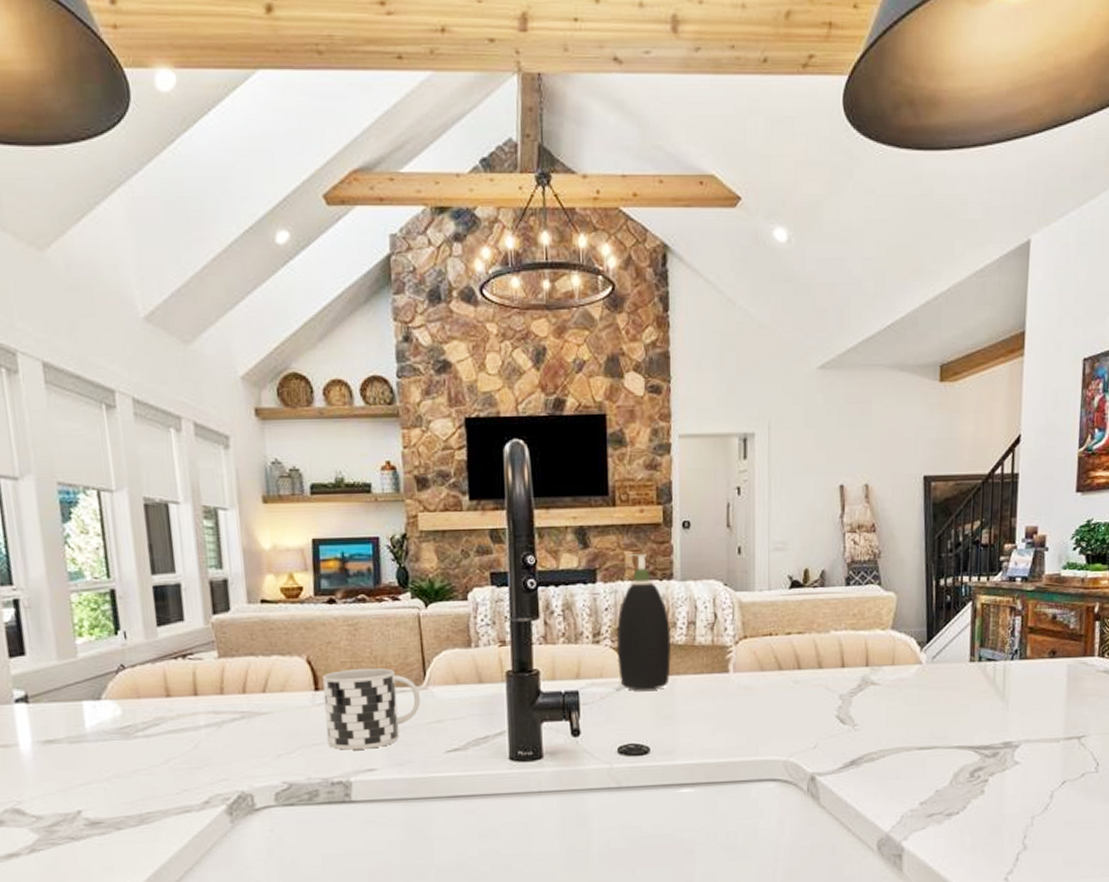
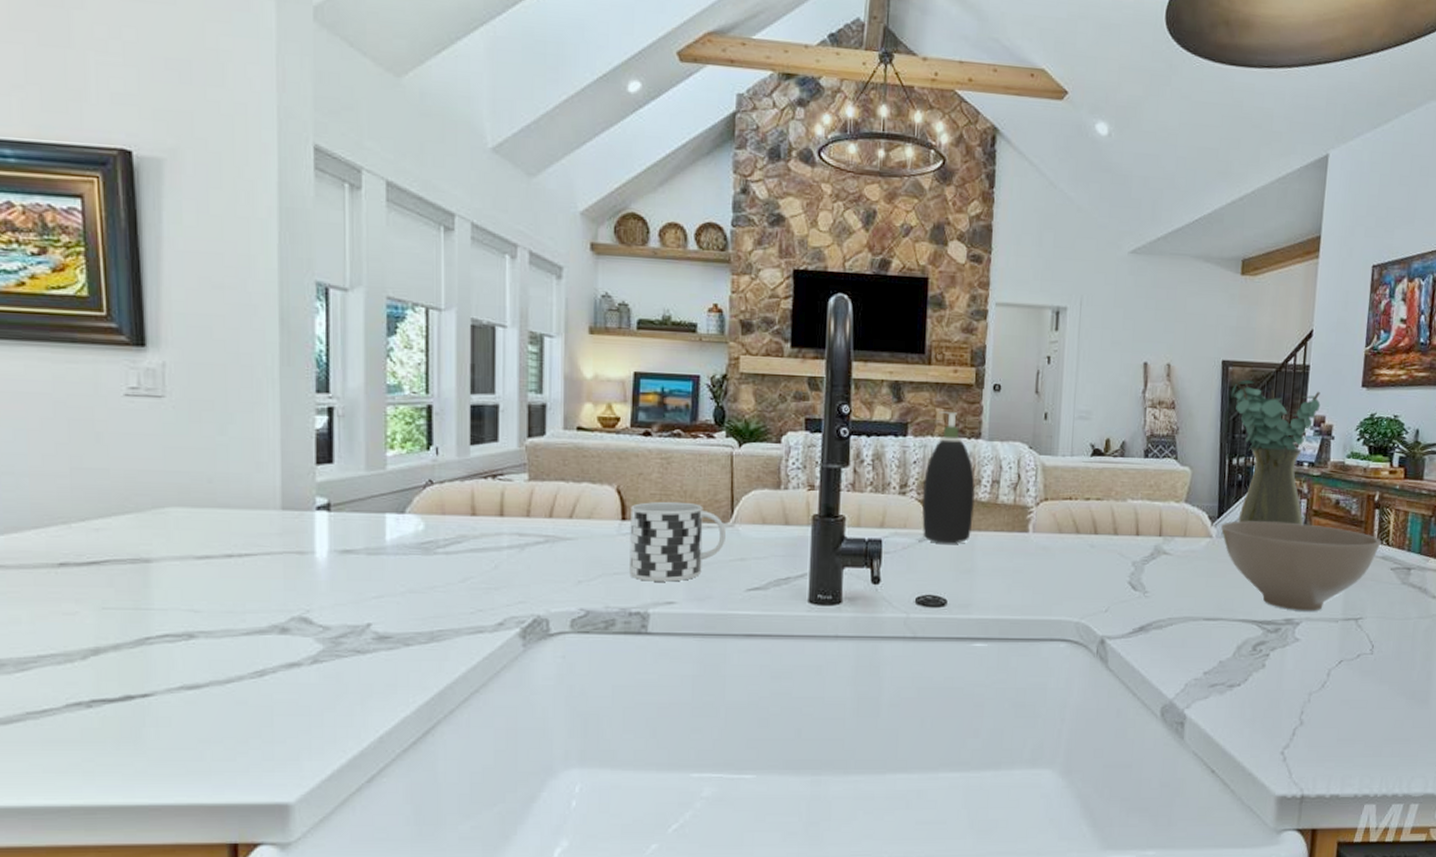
bowl: none [930,642,1103,733] -> present [1220,521,1382,611]
vase: none [934,490,1032,645] -> present [1230,374,1321,525]

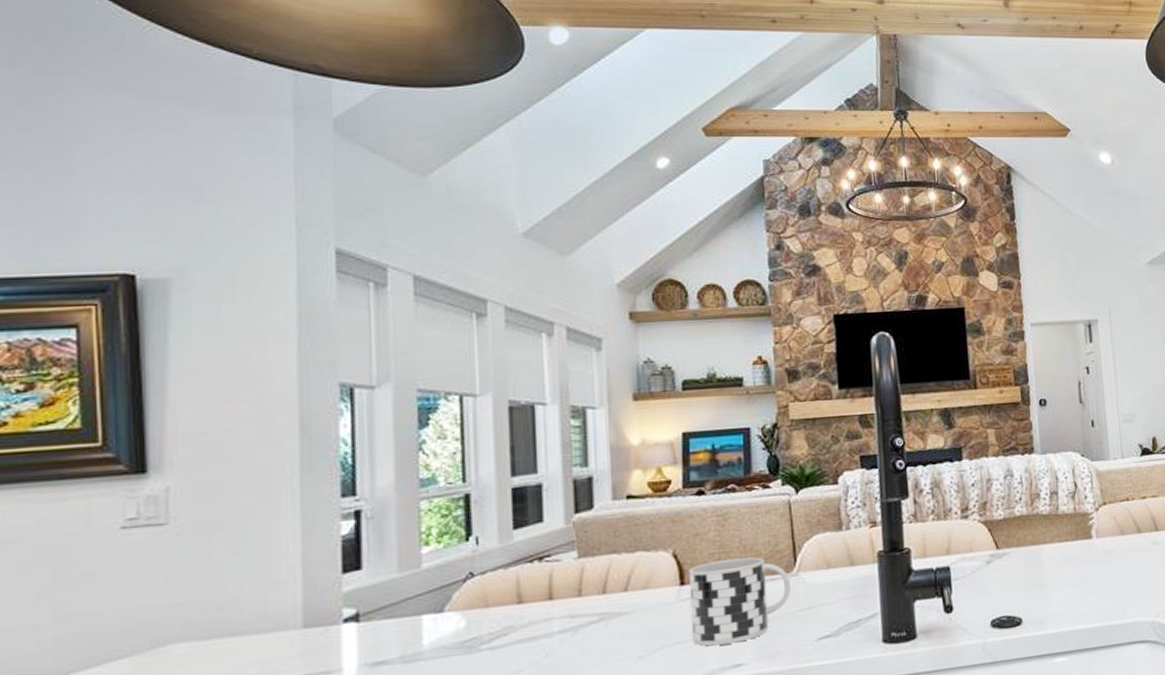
soap dispenser: present [921,412,975,544] -> none [984,431,1037,562]

